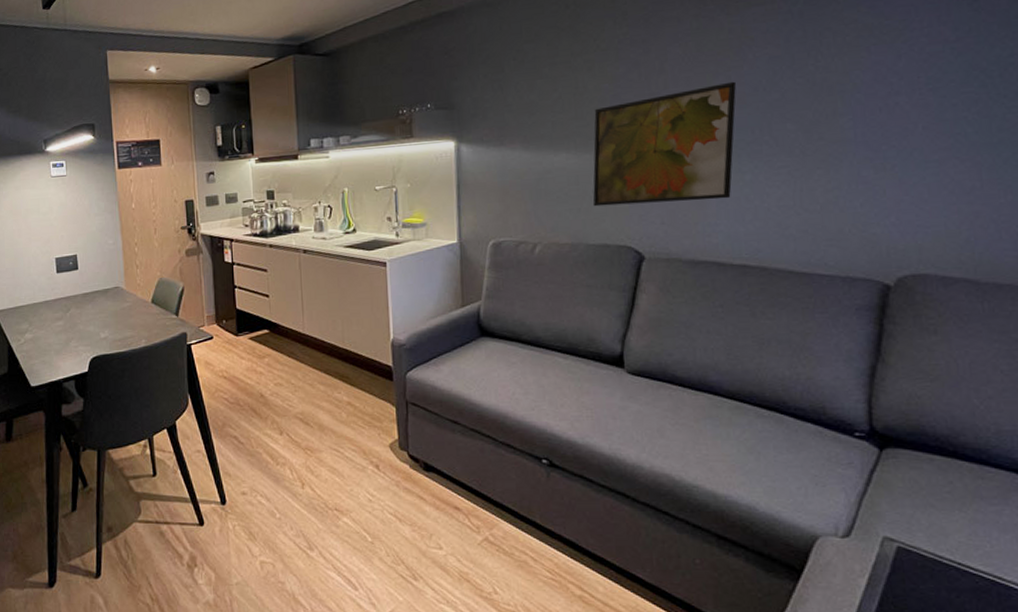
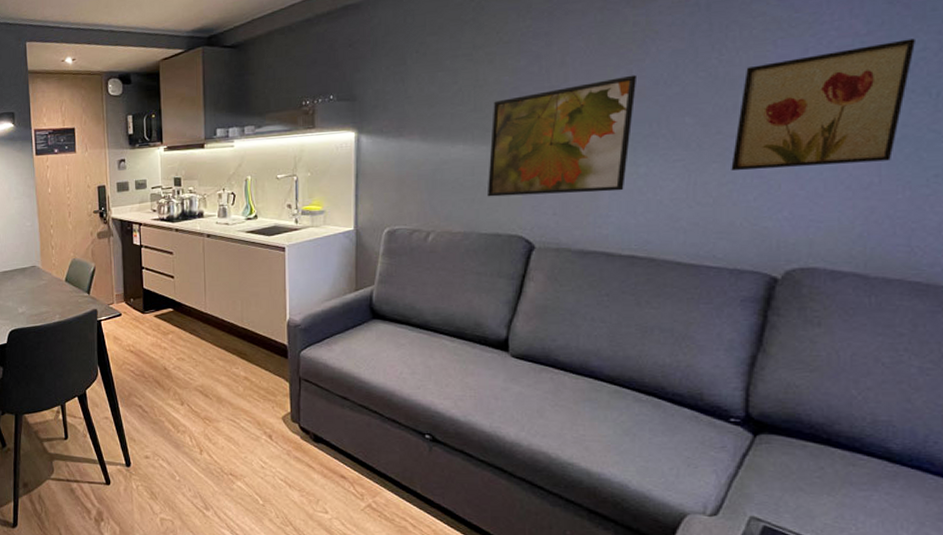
wall art: none [835,45,1003,176] -> present [731,38,915,170]

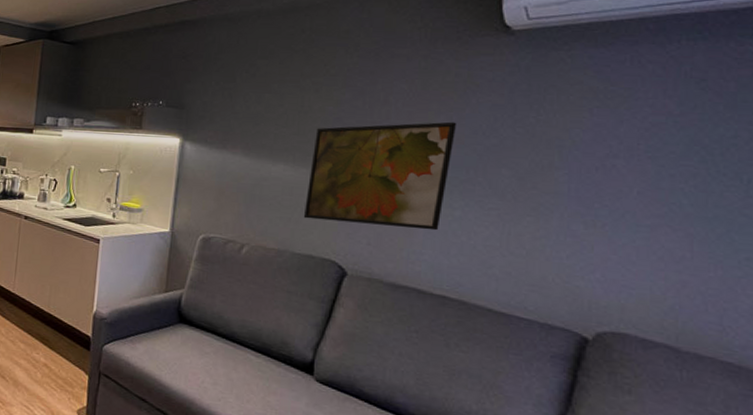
wall art: present [731,38,915,170] -> none [545,125,727,238]

